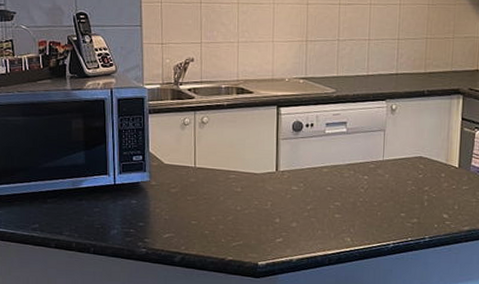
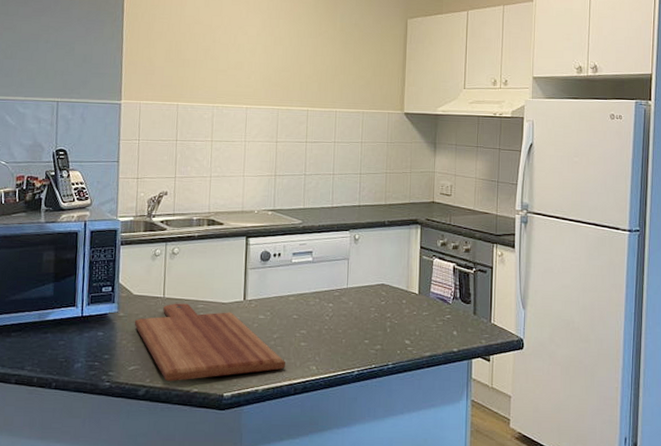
cutting board: none [167,173,319,250] -> present [135,303,285,382]

